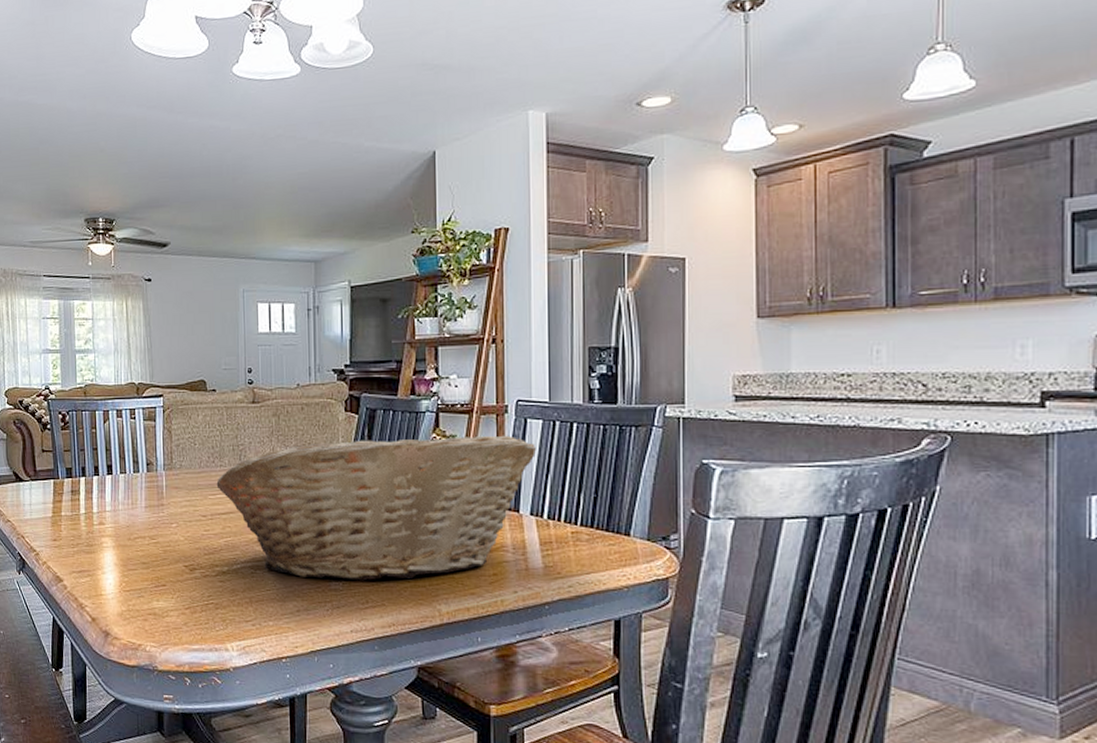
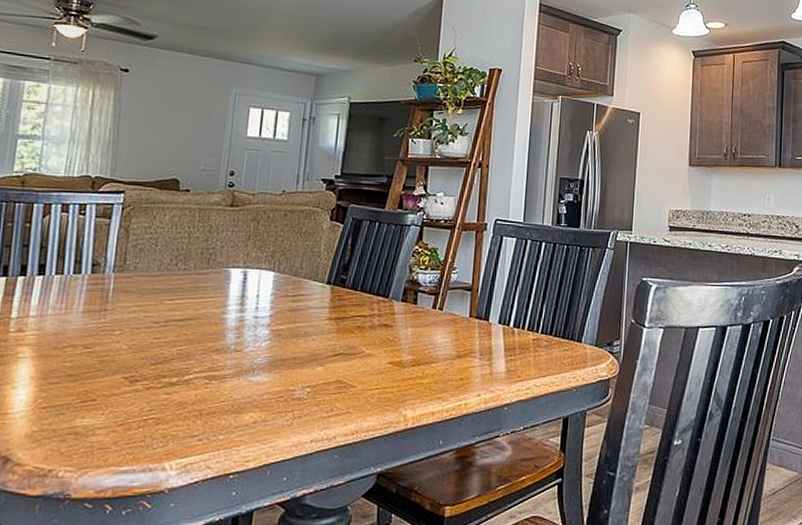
fruit basket: present [216,435,537,581] -> none [176,248,510,389]

